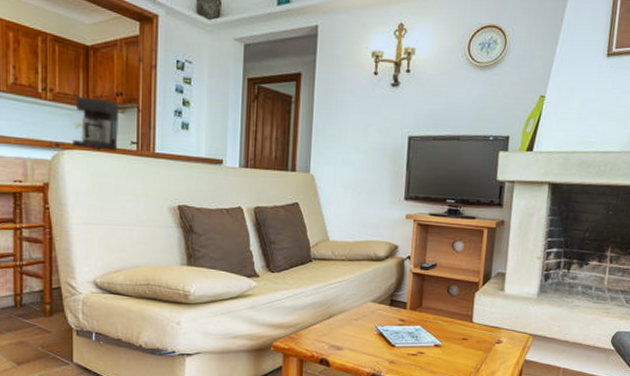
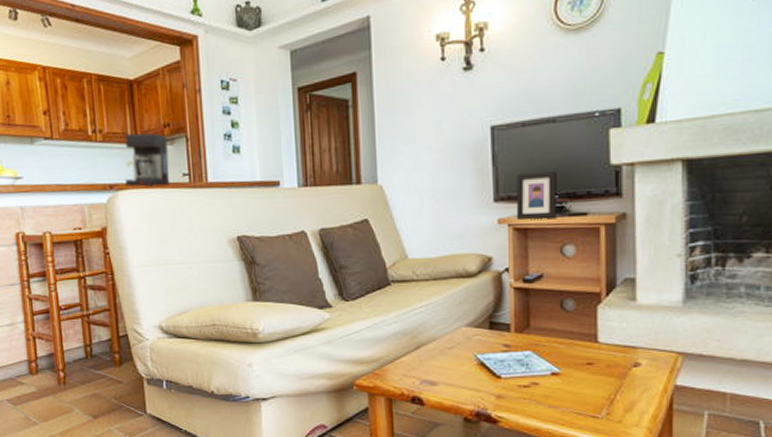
picture frame: none [420,179,456,220] -> present [516,172,557,221]

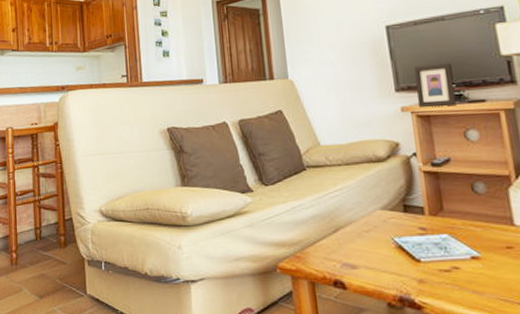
coffee maker: present [125,133,170,187] -> none [74,43,111,88]

